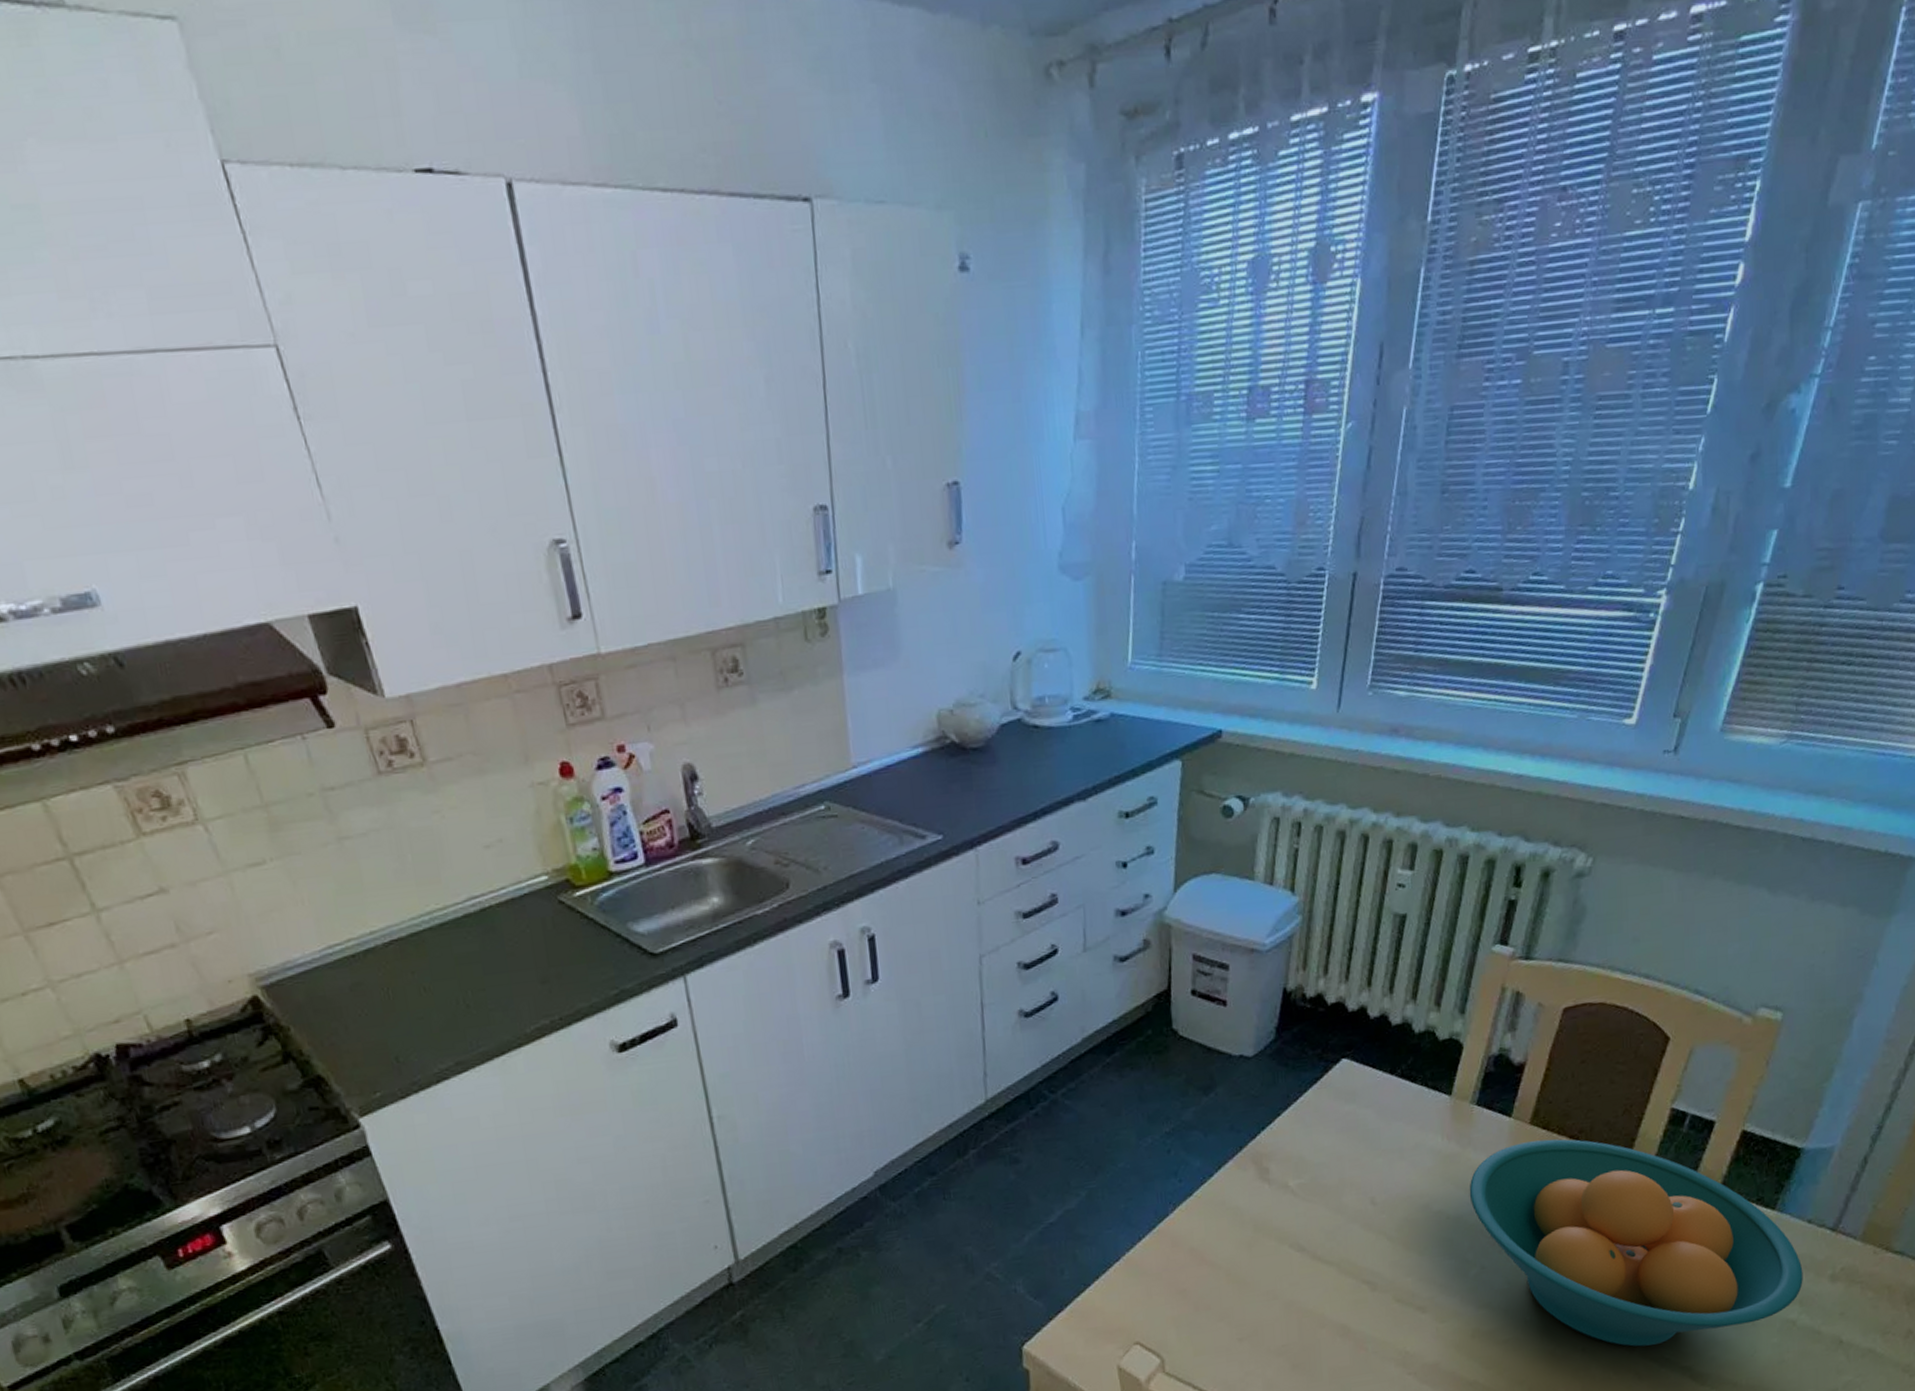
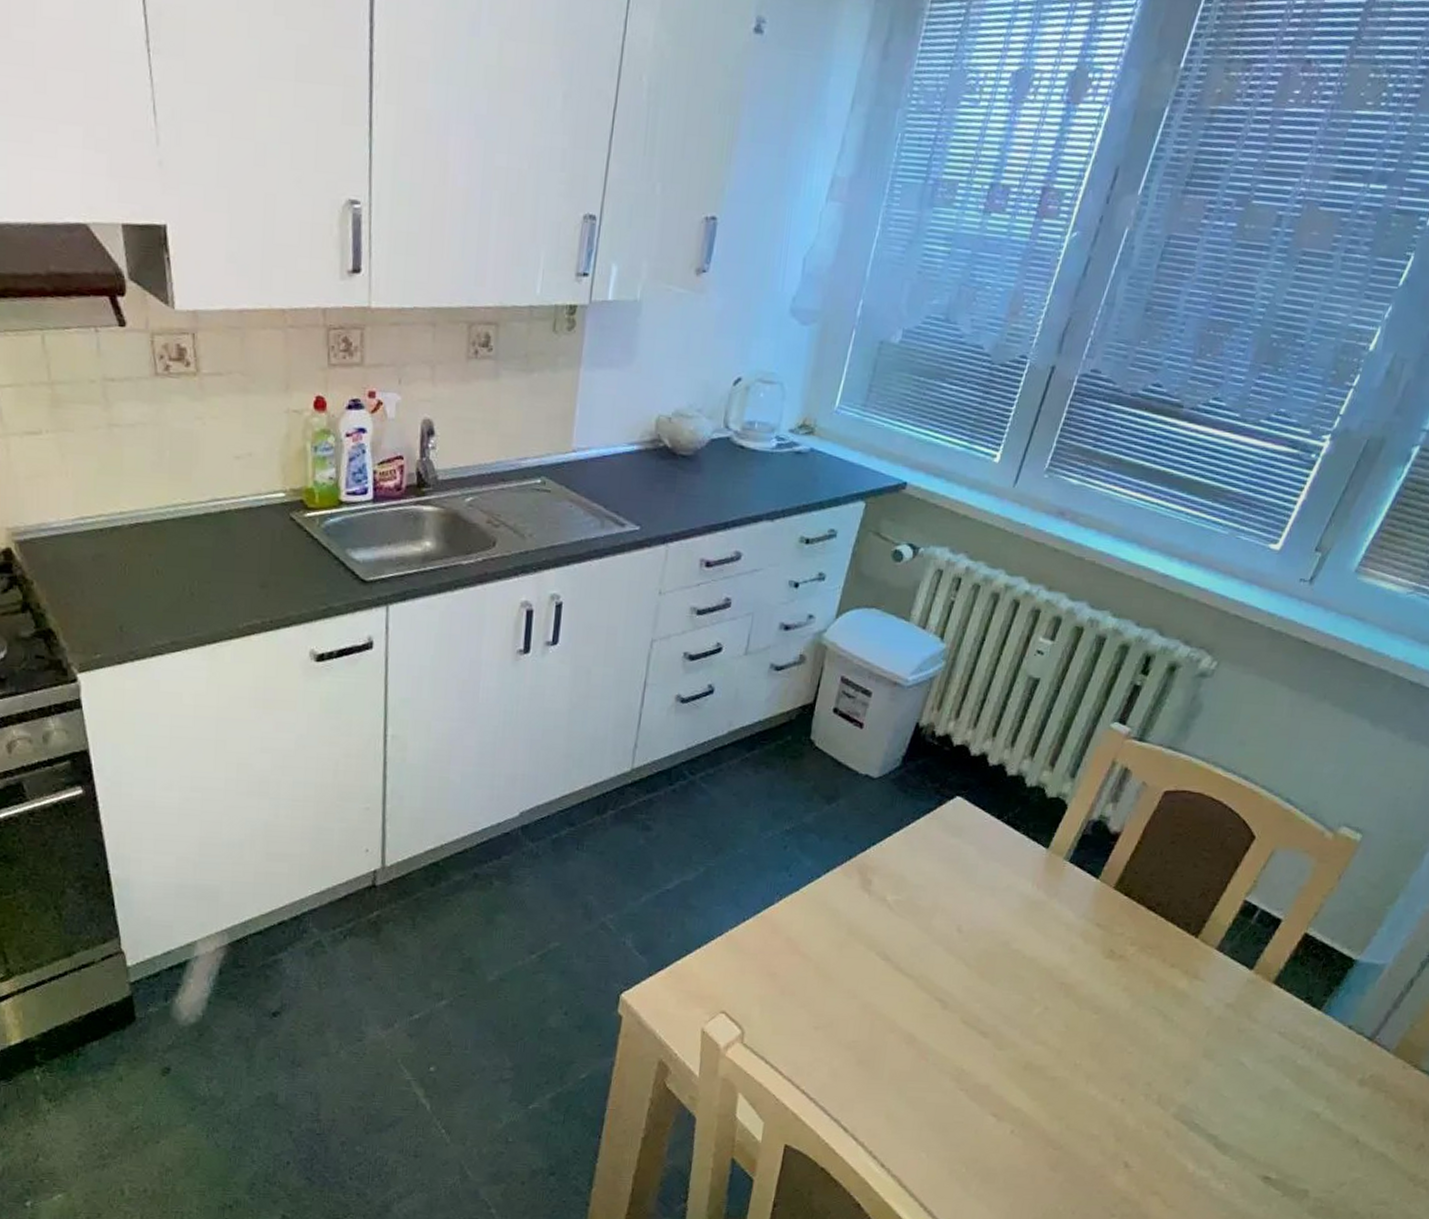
fruit bowl: present [1469,1139,1803,1347] -> none [1046,903,1336,1109]

